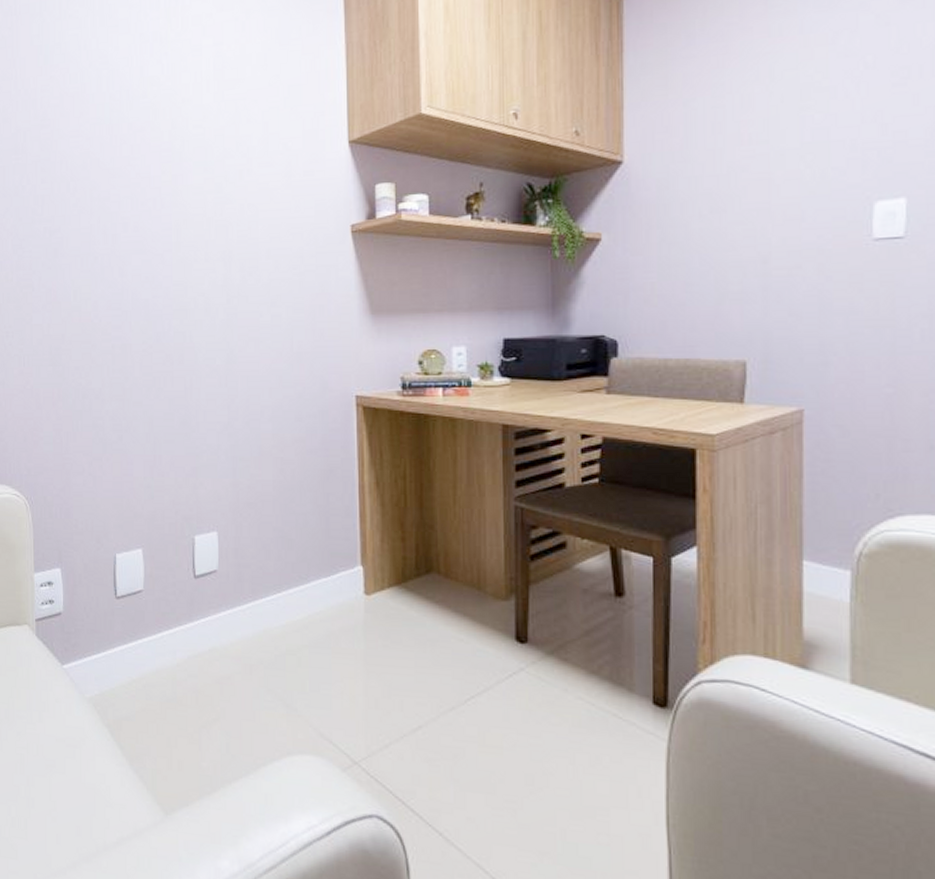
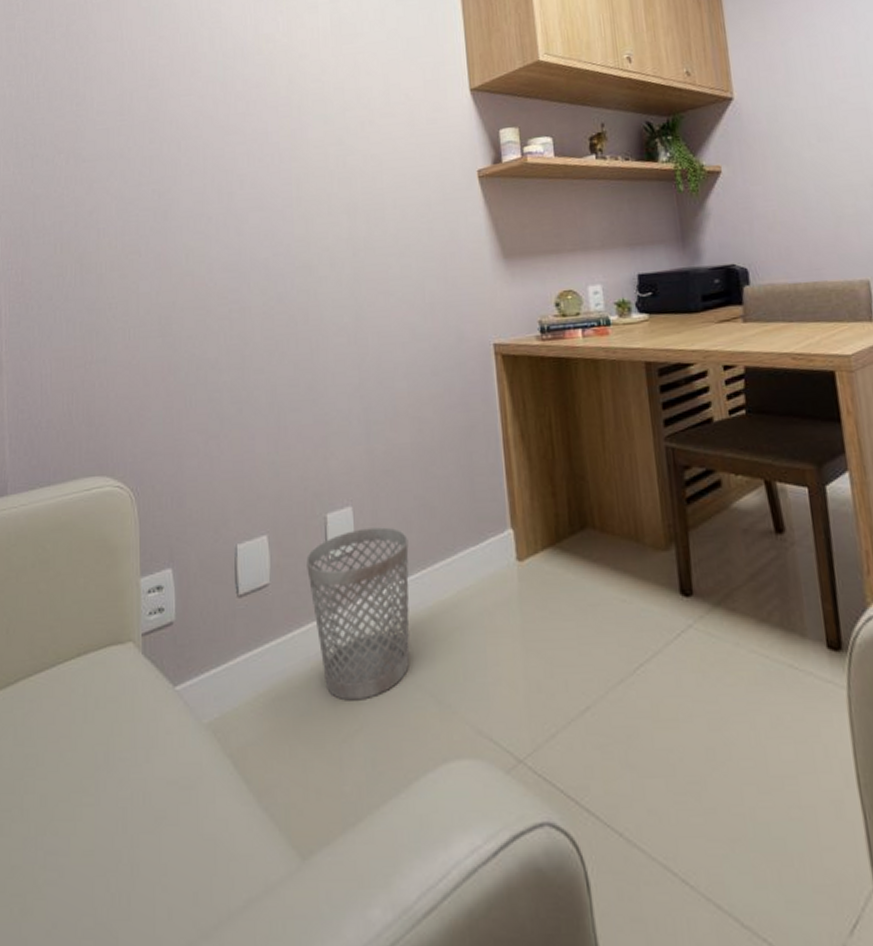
wastebasket: none [176,551,267,696] -> present [306,527,410,701]

